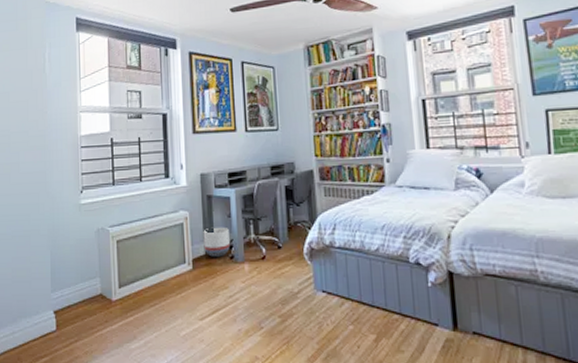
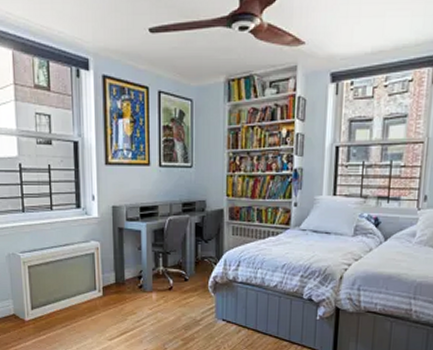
planter: present [203,227,230,257] -> none [114,258,139,286]

